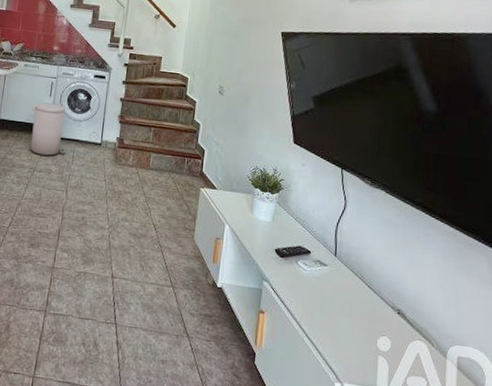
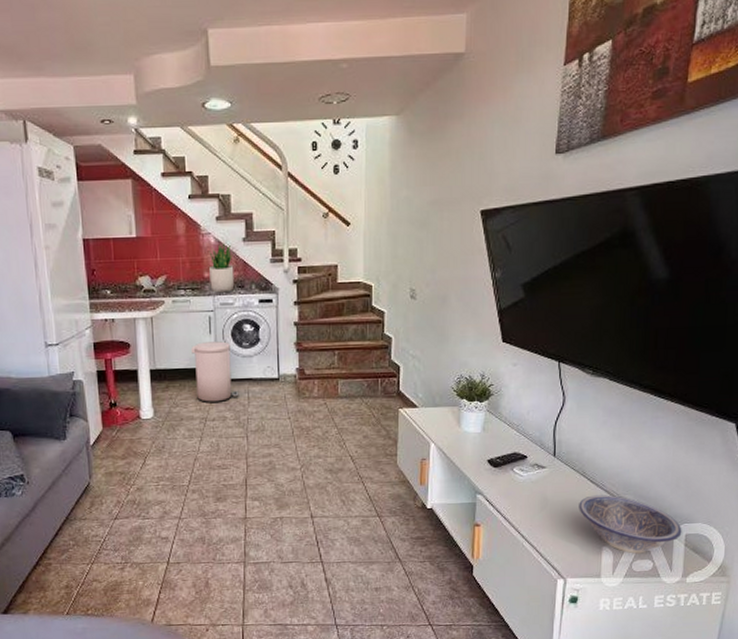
planter: none [57,25,80,65] -> present [209,243,235,293]
decorative bowl: none [356,300,454,370] -> present [579,495,682,554]

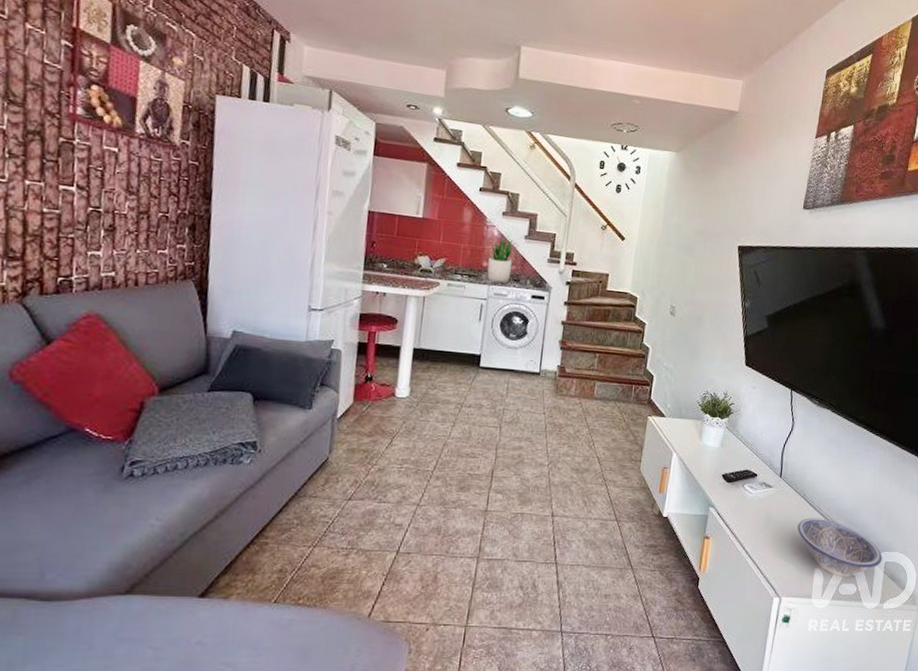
pedal bin: present [191,341,239,404] -> none [456,328,499,390]

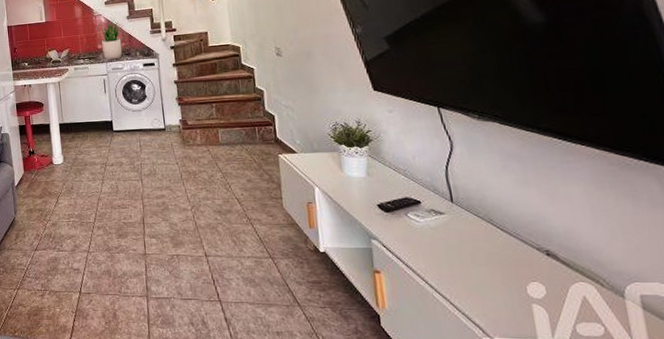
decorative bowl: present [797,517,883,578] -> none [491,245,635,315]

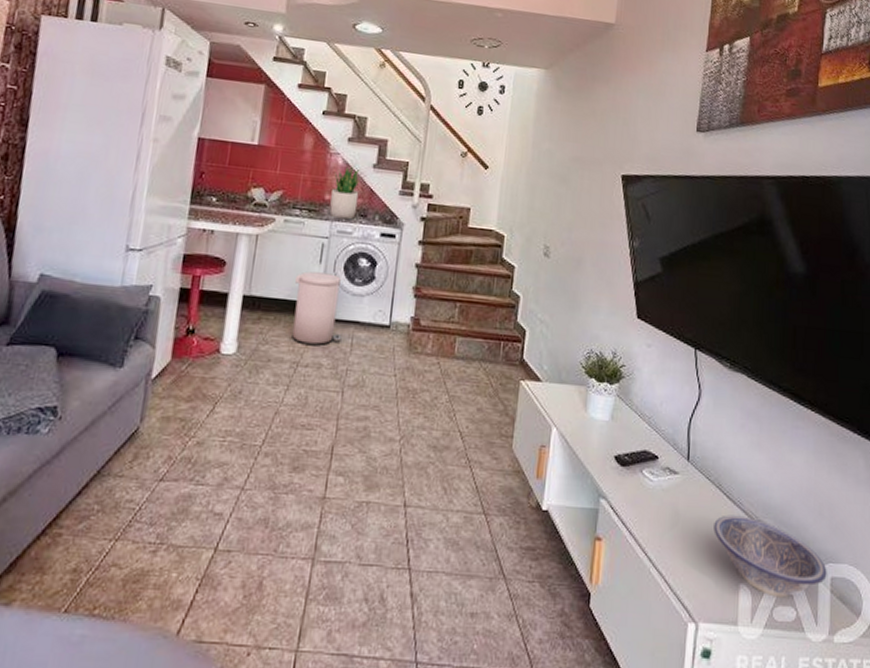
pedal bin: none [91,99,132,151] -> present [291,271,342,347]
decorative bowl: none [491,245,635,315] -> present [713,515,827,598]

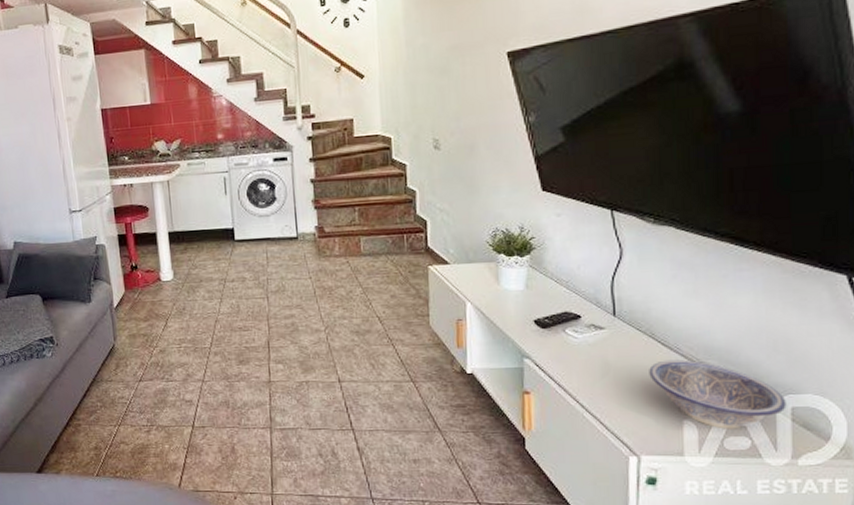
pedal bin: present [291,271,342,347] -> none [208,201,258,265]
planter: present [329,166,361,220] -> none [221,104,248,154]

